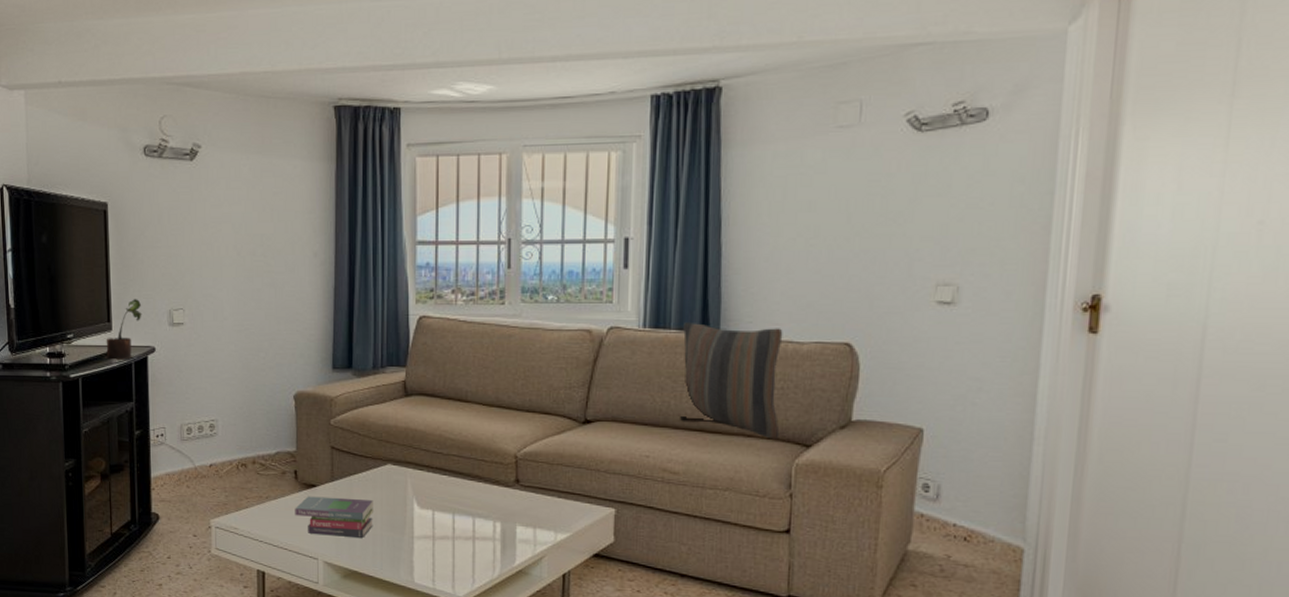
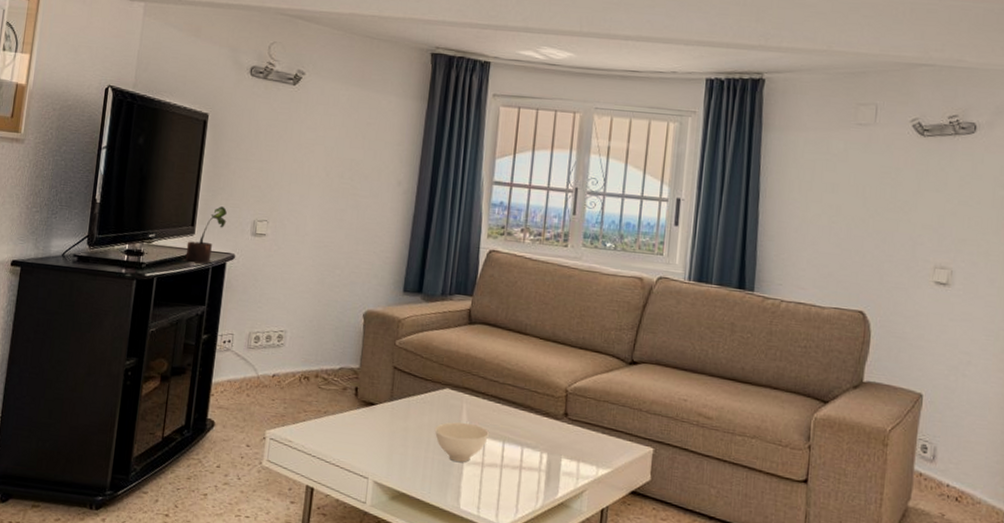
books: present [295,496,373,538] -> none [351,414,428,460]
bowl: none [380,497,438,538] -> present [434,422,490,463]
pillow: present [680,321,783,440] -> none [716,278,808,394]

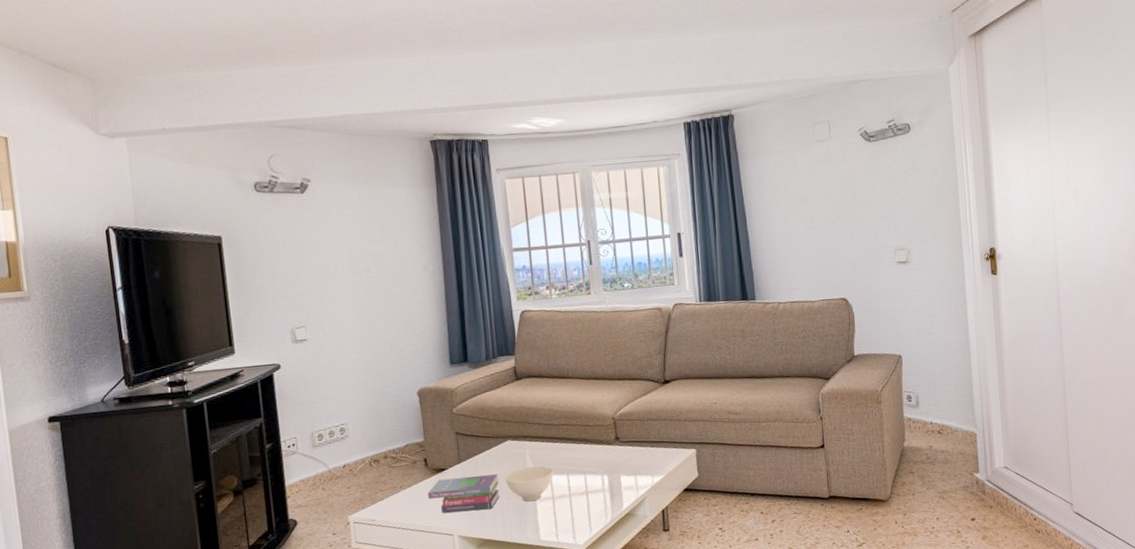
potted plant: present [182,206,227,264] -> none [228,322,265,381]
books: none [351,414,428,460] -> present [428,474,500,513]

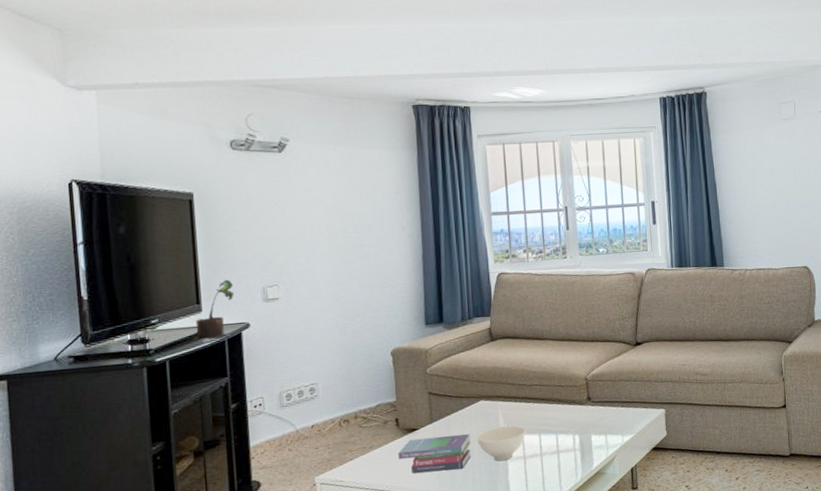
potted plant: none [228,322,265,381] -> present [194,280,235,339]

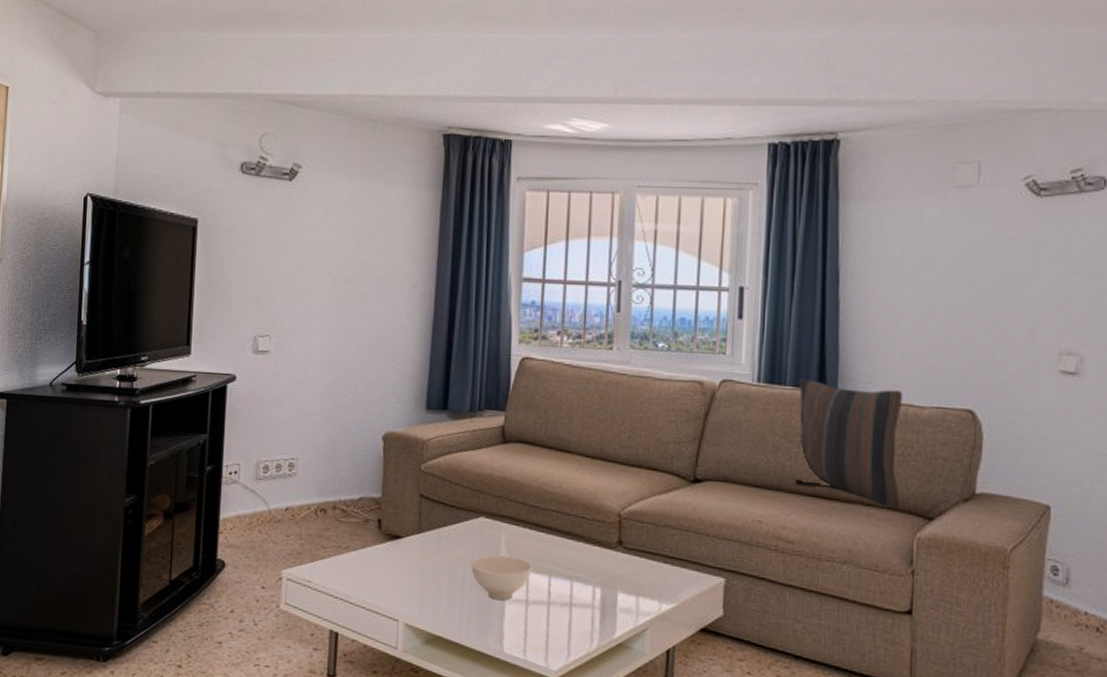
potted plant: present [194,280,235,339] -> none [179,322,225,388]
books: present [398,434,471,473] -> none [376,548,463,599]
pillow: none [699,260,771,341] -> present [795,378,903,510]

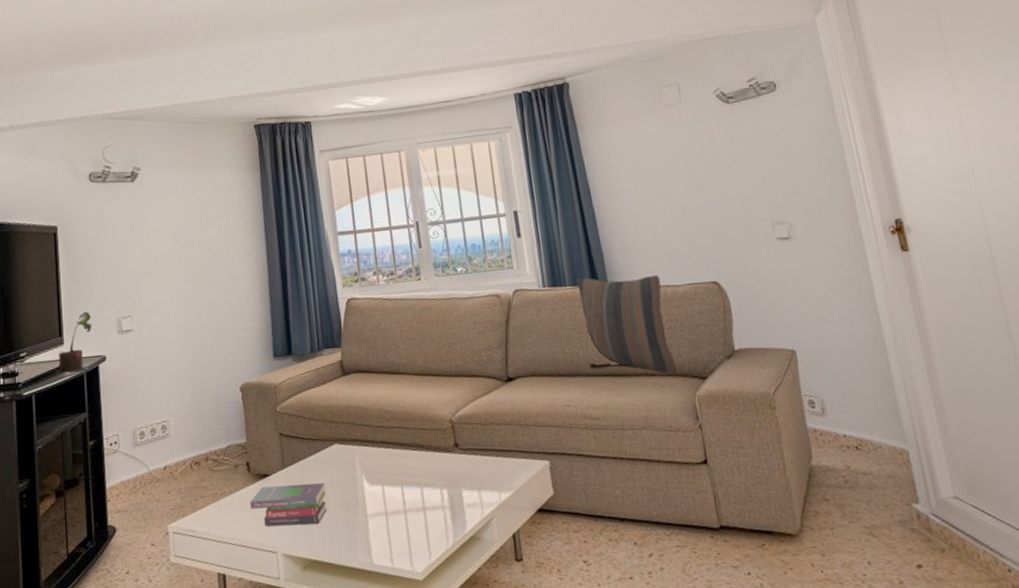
potted plant: none [179,322,225,388] -> present [57,312,92,373]
books: none [376,548,463,599] -> present [250,483,327,526]
bowl: present [470,554,534,601] -> none [331,474,387,517]

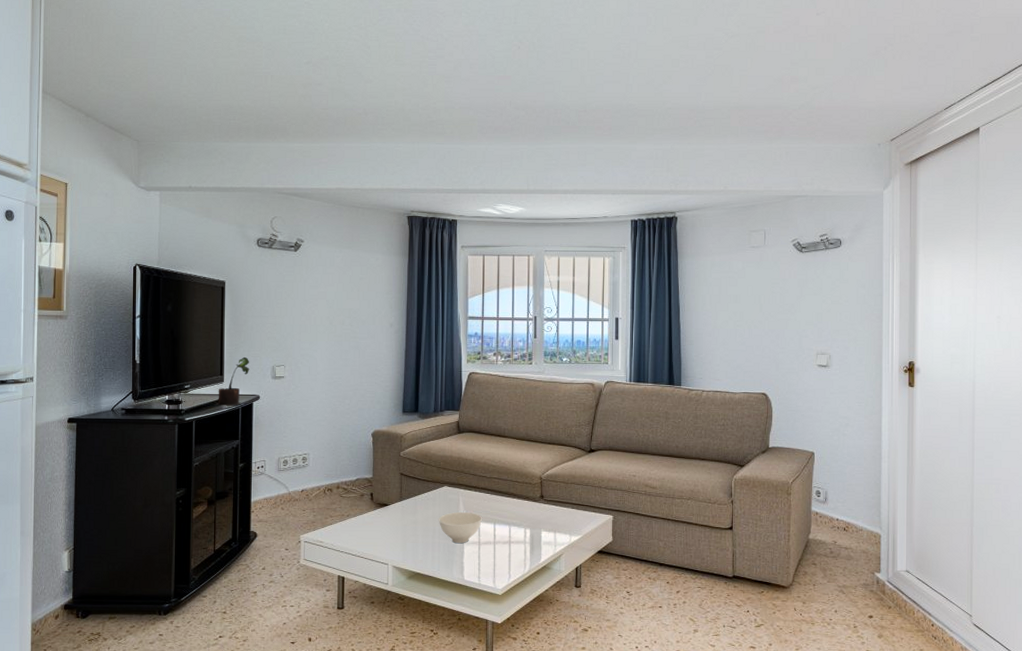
books: present [250,483,327,526] -> none [370,513,433,545]
bowl: none [331,474,387,517] -> present [438,511,483,544]
pillow: present [576,275,678,376] -> none [656,377,723,462]

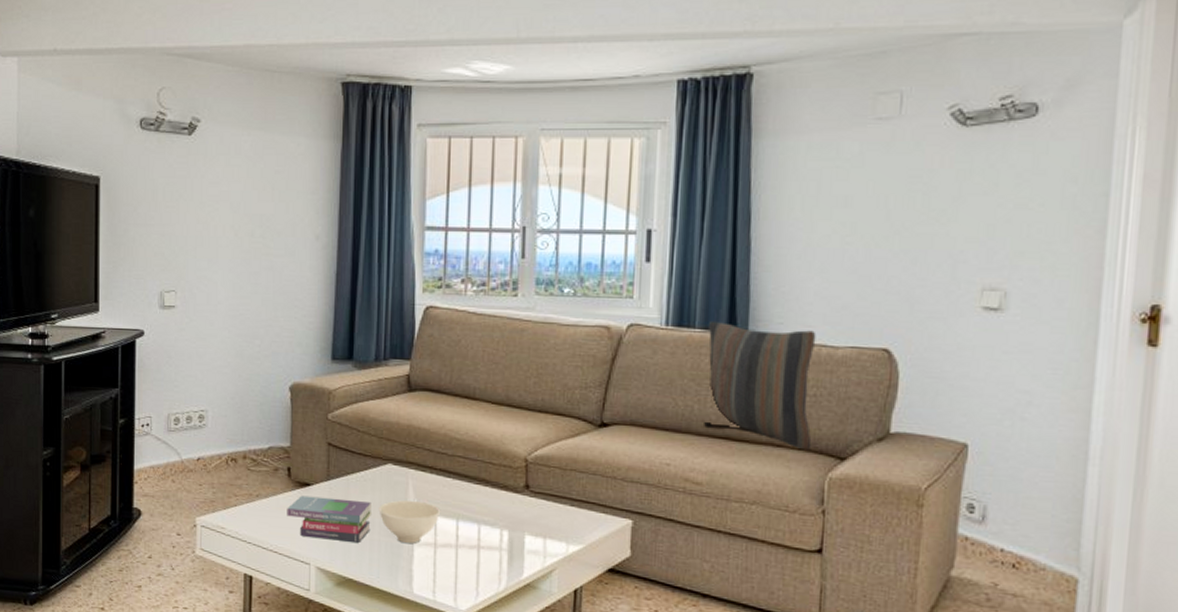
potted plant: present [216,357,250,406] -> none [89,279,132,343]
books: none [370,513,433,545] -> present [287,495,371,543]
pillow: none [656,377,723,462] -> present [704,320,816,451]

